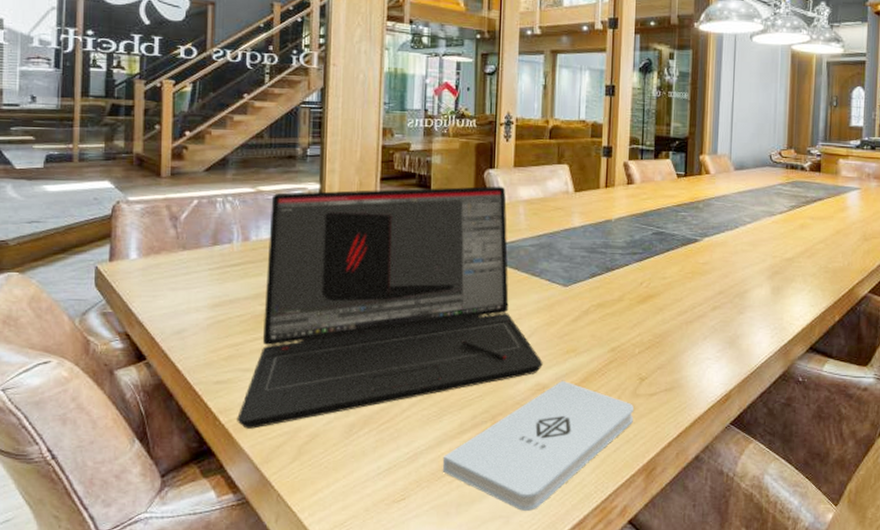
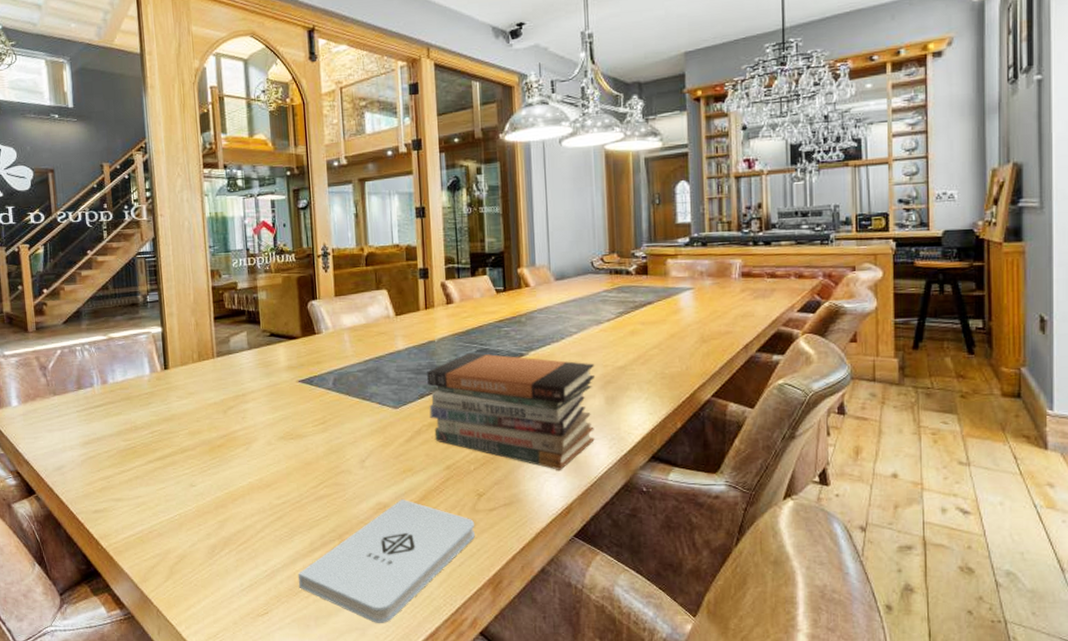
laptop: present [237,186,543,429] -> none [115,316,382,552]
book stack: none [599,235,765,357] -> present [427,352,596,470]

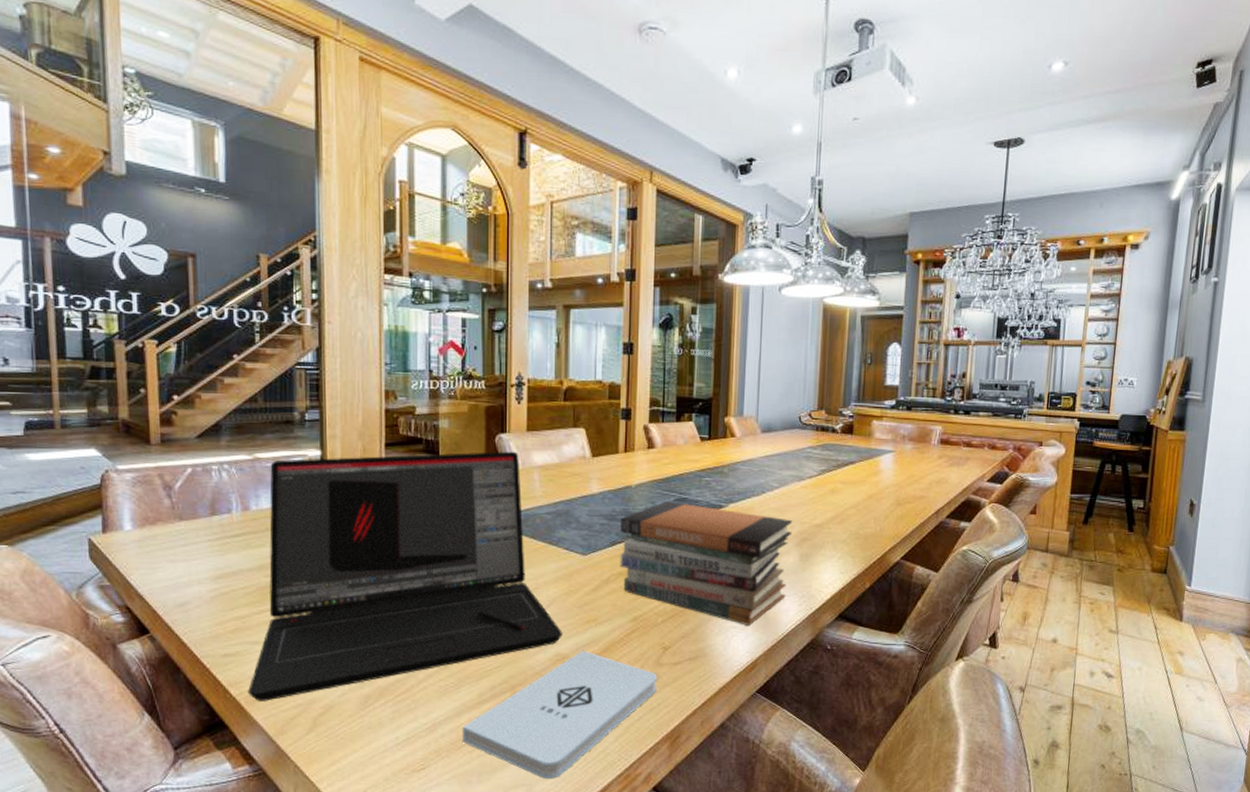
laptop: none [115,316,382,552] -> present [248,451,562,701]

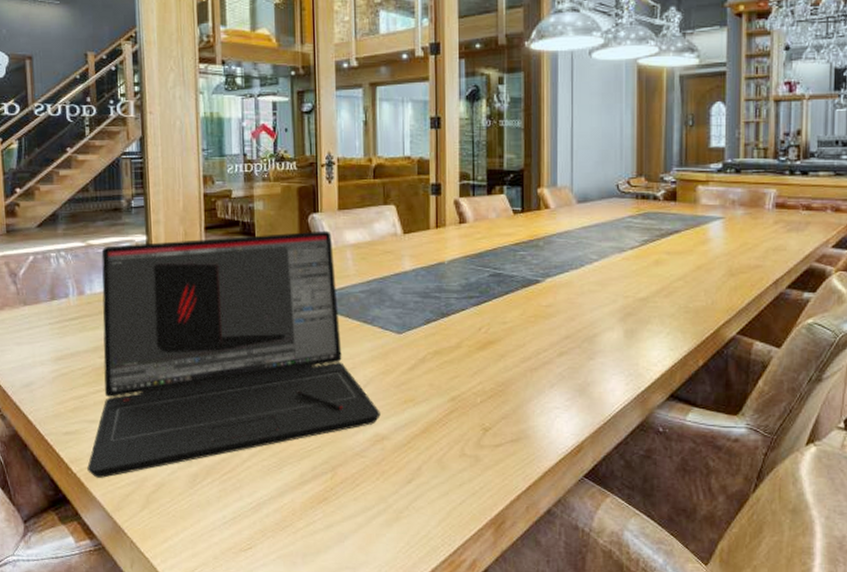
notepad: present [462,650,657,780] -> none [285,430,478,564]
book stack: present [620,501,793,626] -> none [435,277,615,406]

